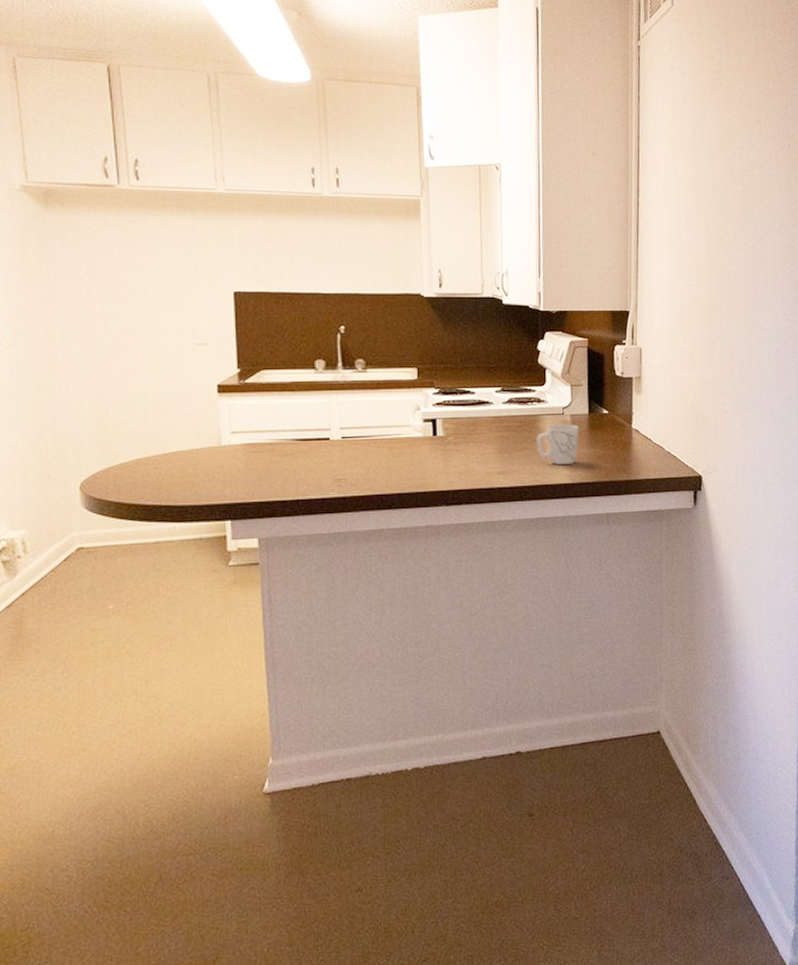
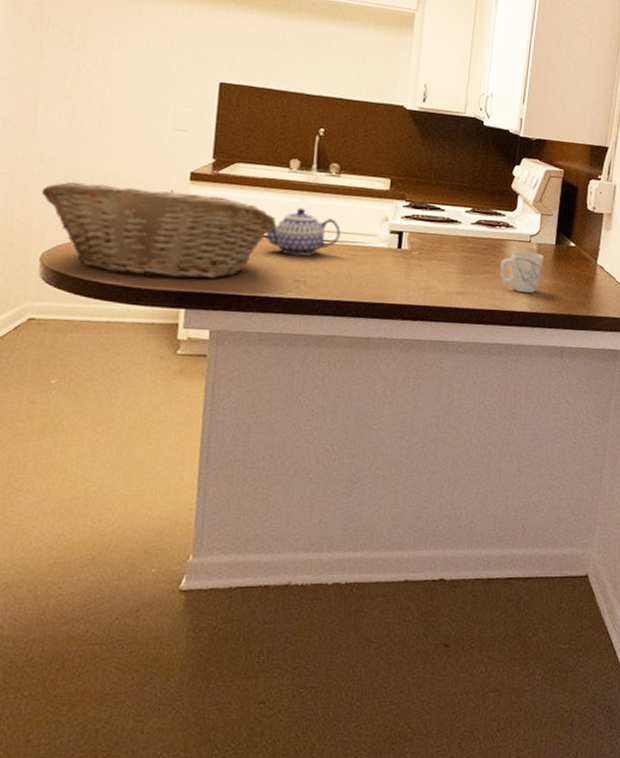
fruit basket: none [71,404,310,493] -> present [41,181,277,279]
teapot: none [301,407,375,455] -> present [266,207,341,256]

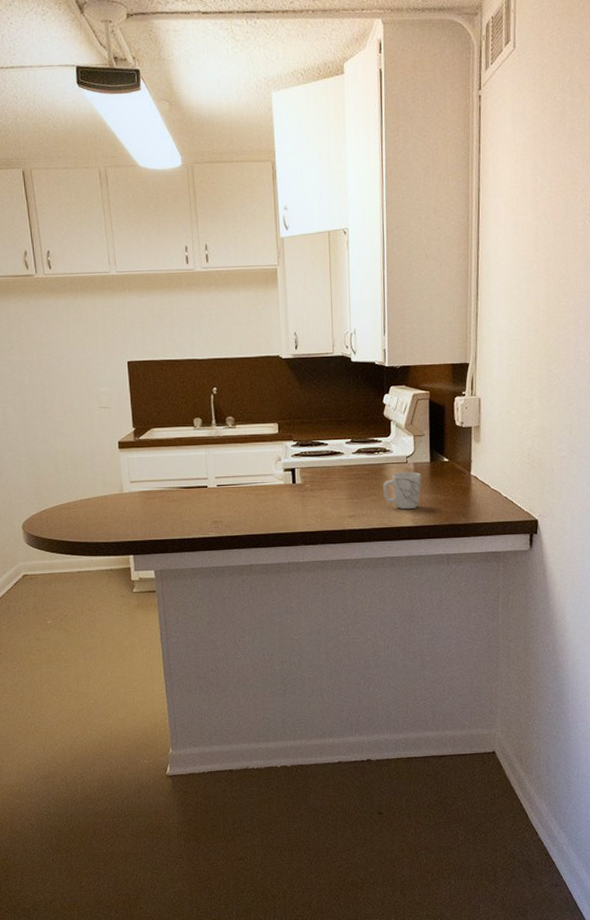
fruit basket: present [41,181,277,279] -> none [13,458,191,532]
teapot: present [266,207,341,256] -> none [185,459,244,501]

